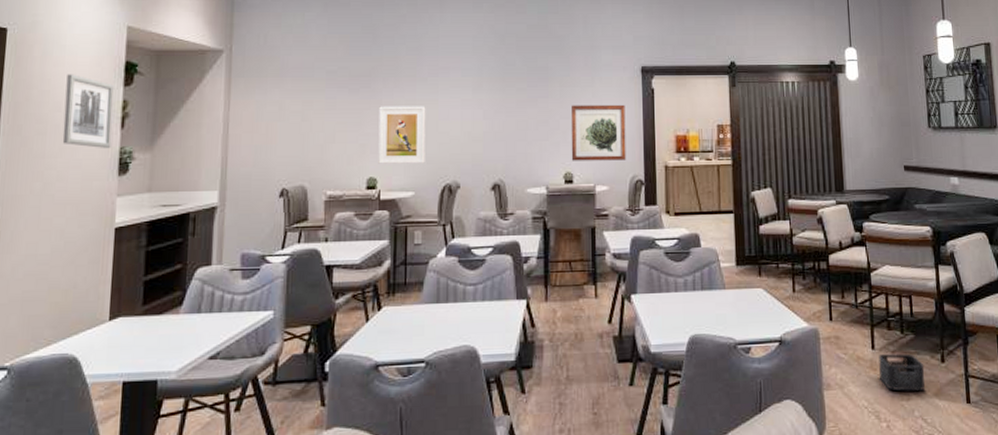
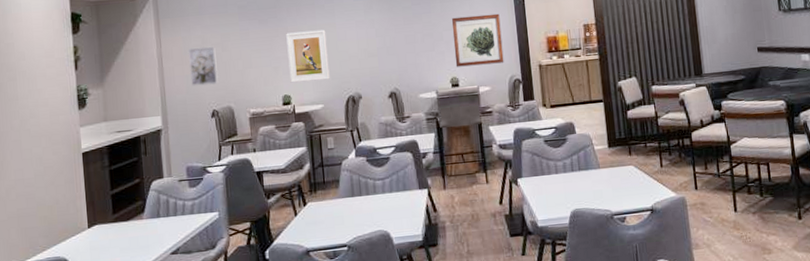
wall art: present [62,74,114,148] -> none [25,27,70,88]
wall art: none [259,114,294,160] -> present [187,46,219,87]
storage bin: present [878,353,925,391] -> none [741,214,784,246]

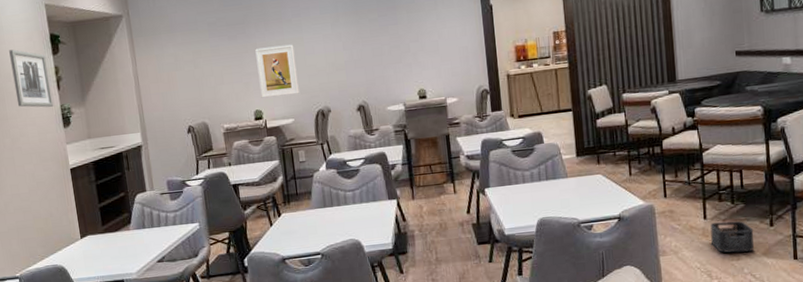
wall art: none [25,27,70,88] -> present [9,49,54,108]
wall art: present [187,46,219,87] -> none [161,63,193,104]
wall art: present [451,13,504,67] -> none [418,23,472,79]
storage bin: none [741,214,784,246] -> present [710,221,754,253]

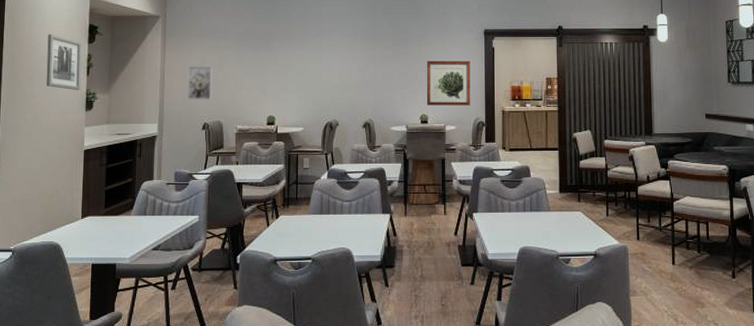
wall art: none [161,63,193,104] -> present [187,65,213,101]
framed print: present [255,44,300,98] -> none [276,60,312,106]
wall art: none [418,23,472,79] -> present [426,60,471,106]
storage bin: present [710,221,754,253] -> none [678,269,718,300]

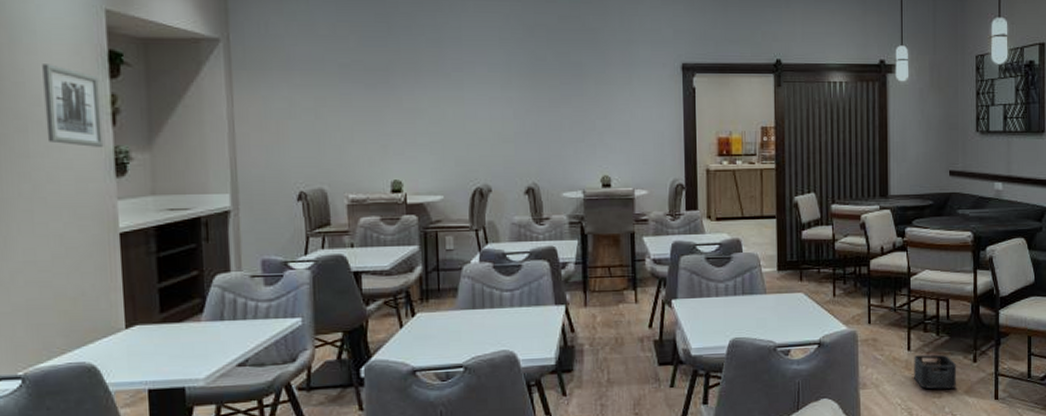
wall art: present [187,65,213,101] -> none [269,111,310,161]
wall art: present [426,60,471,106] -> none [607,104,666,164]
storage bin: none [678,269,718,300] -> present [914,354,957,389]

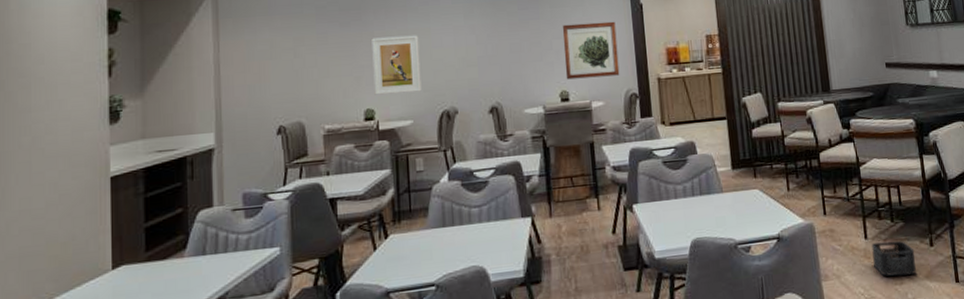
wall art: present [42,64,104,147] -> none [48,25,100,98]
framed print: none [400,103,453,166] -> present [372,35,422,95]
wall art: none [607,104,666,164] -> present [562,21,620,80]

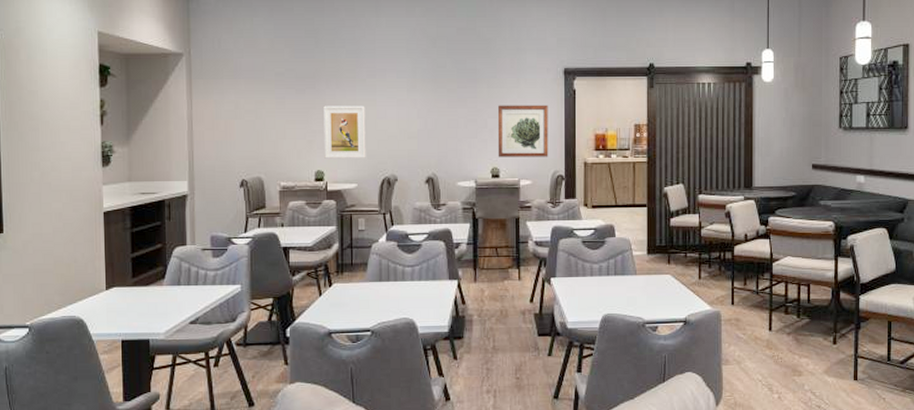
storage bin: present [871,241,916,276] -> none [775,335,817,368]

